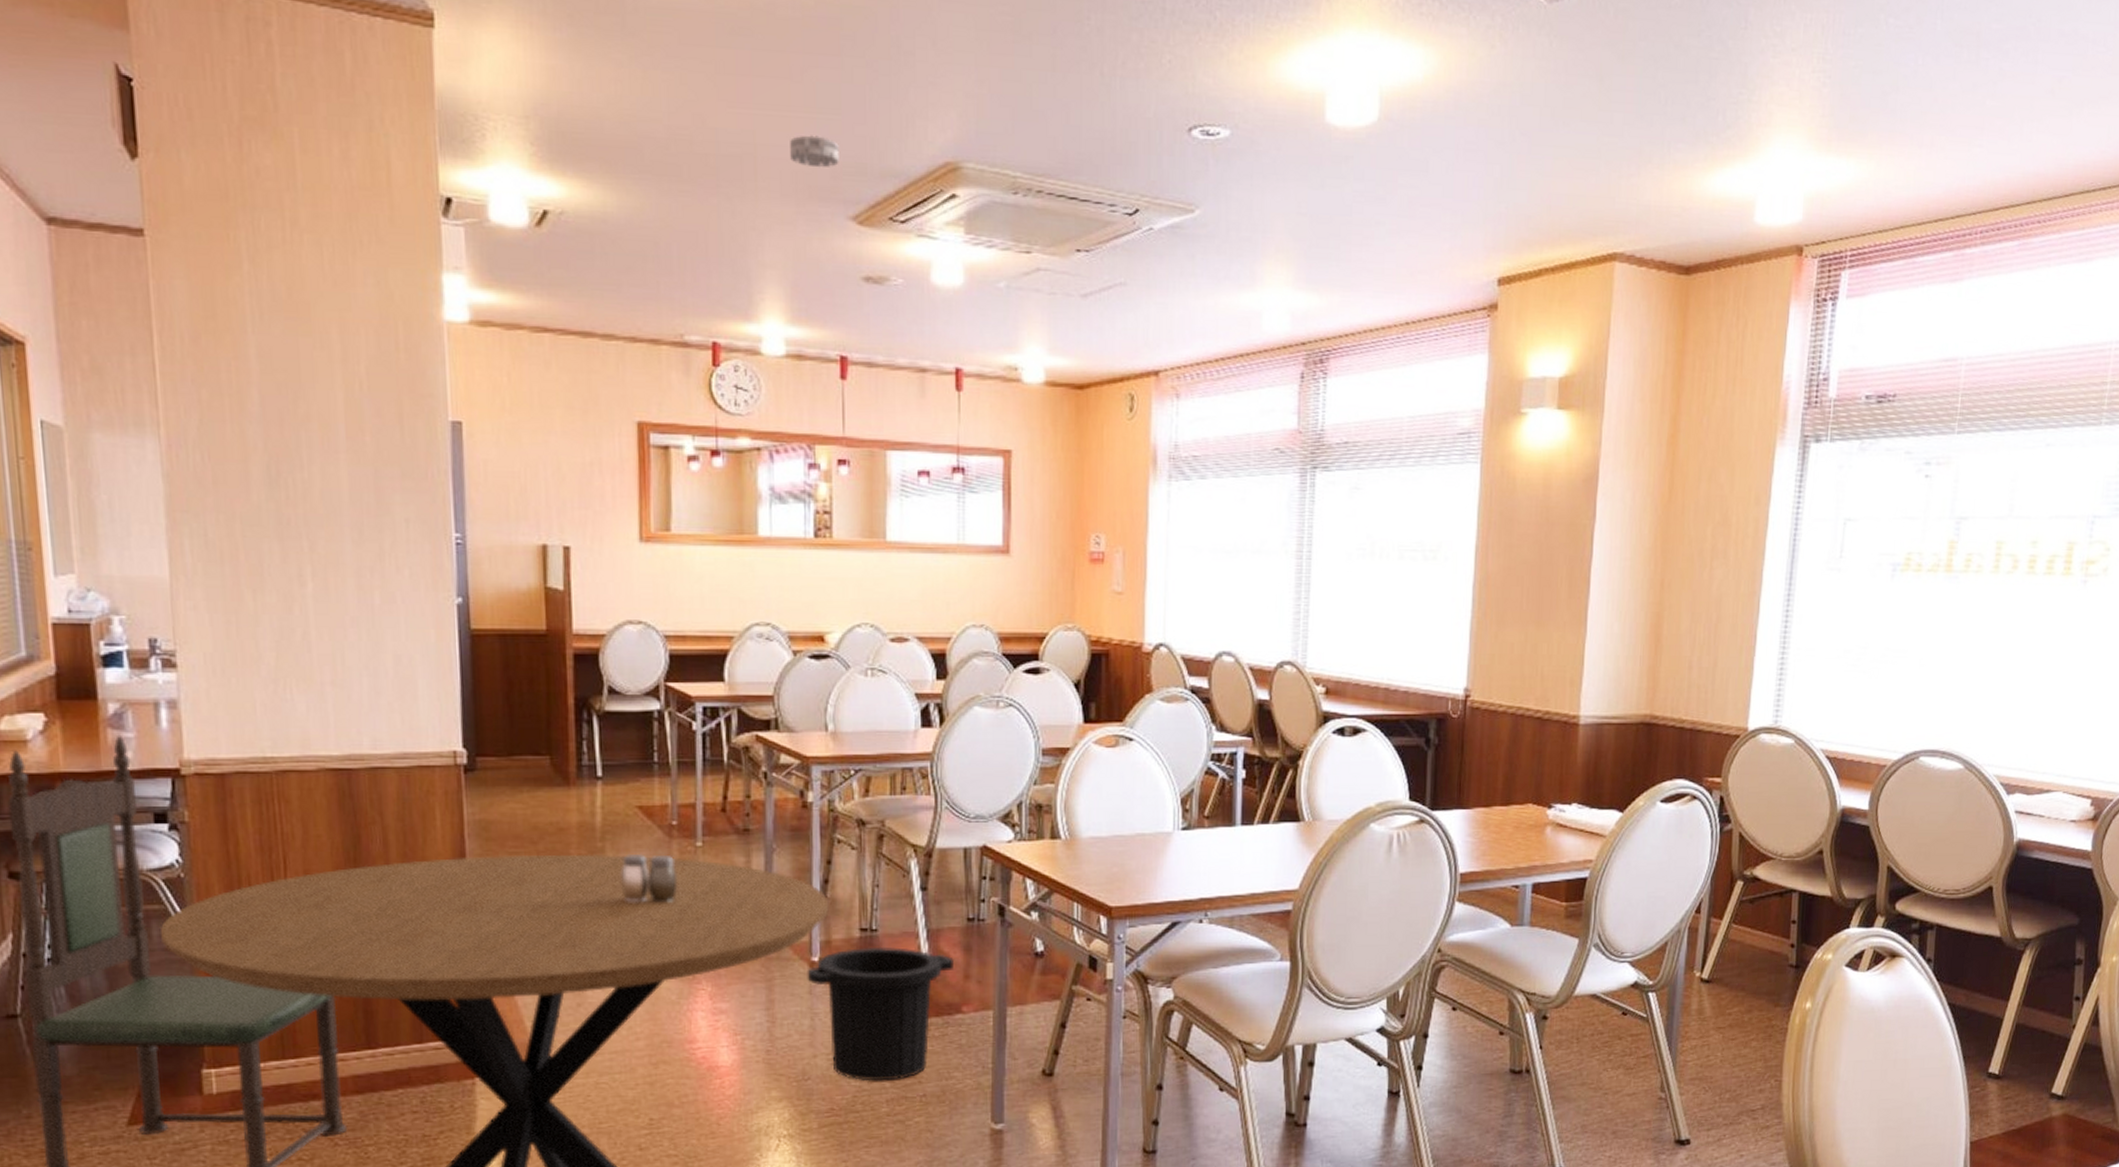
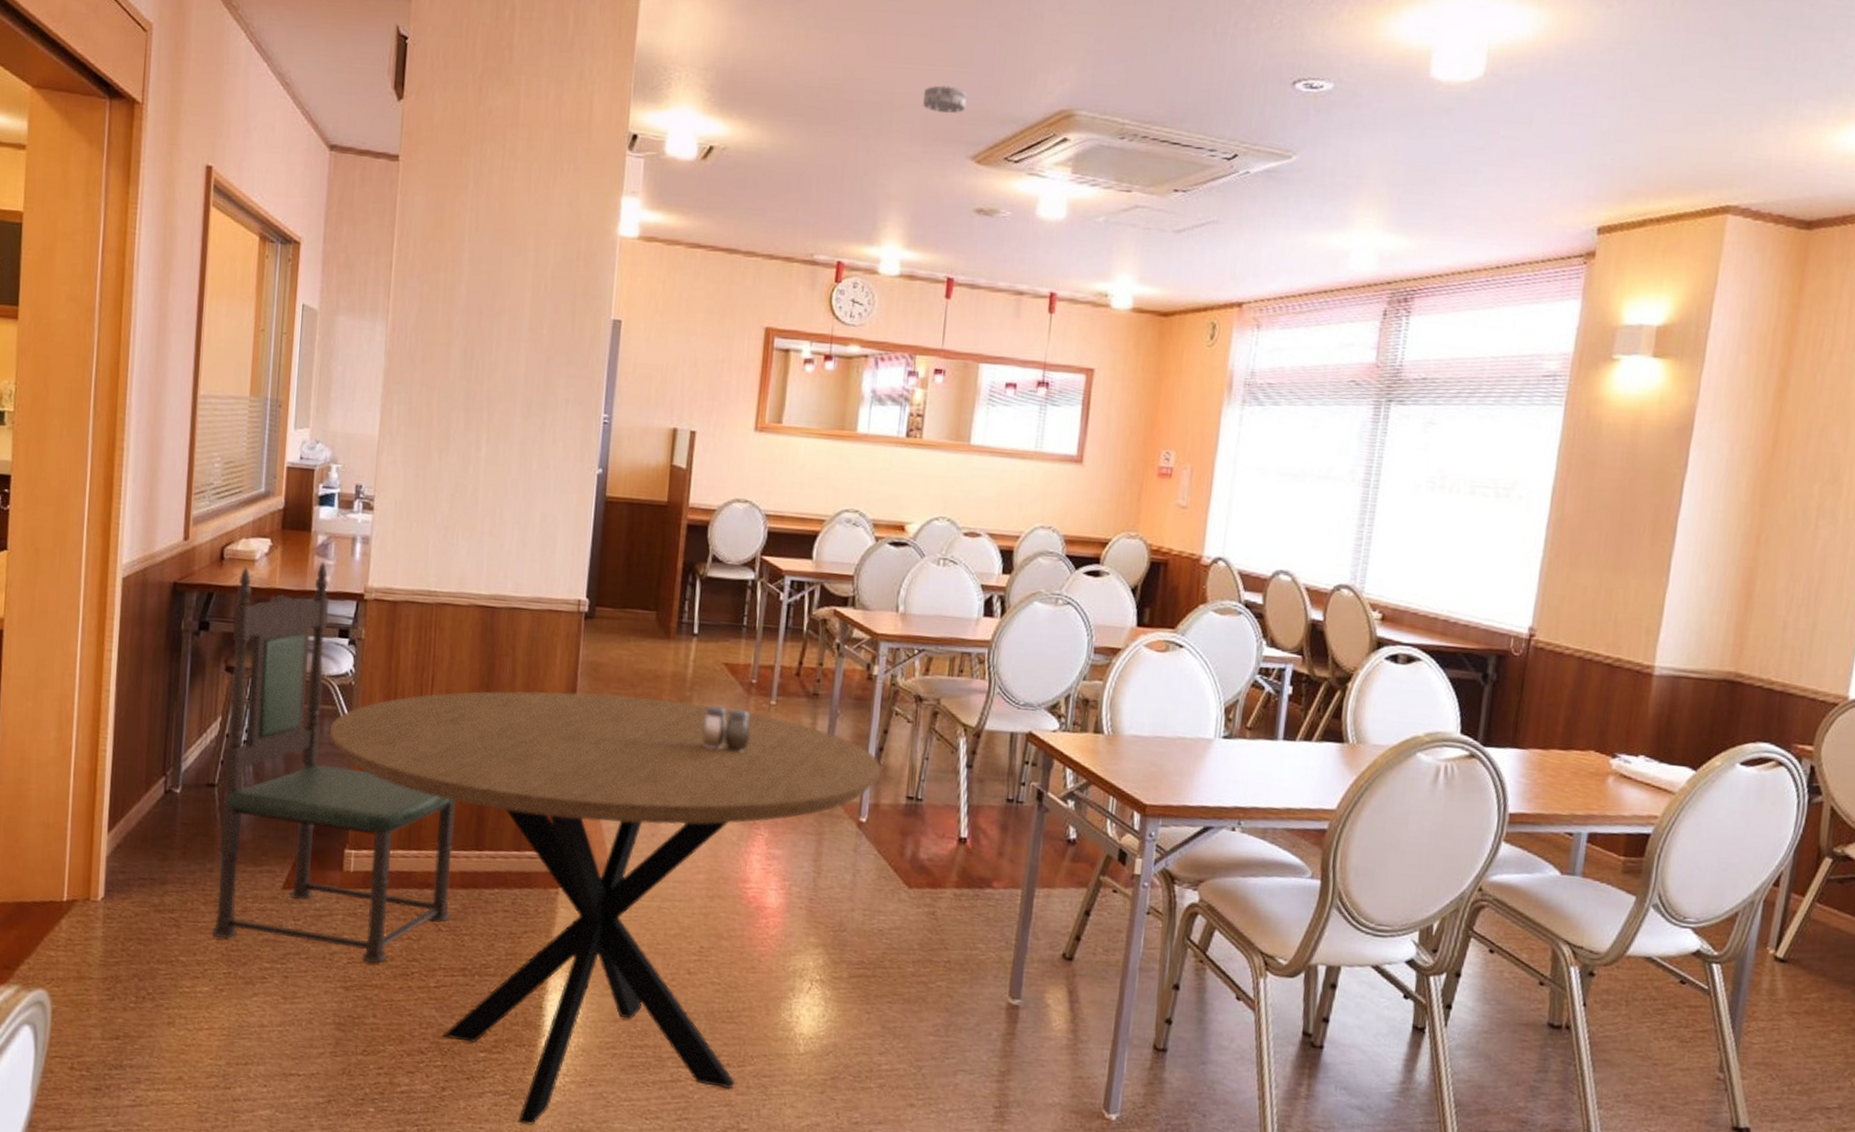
trash can: present [807,946,955,1081] -> none [853,814,991,944]

